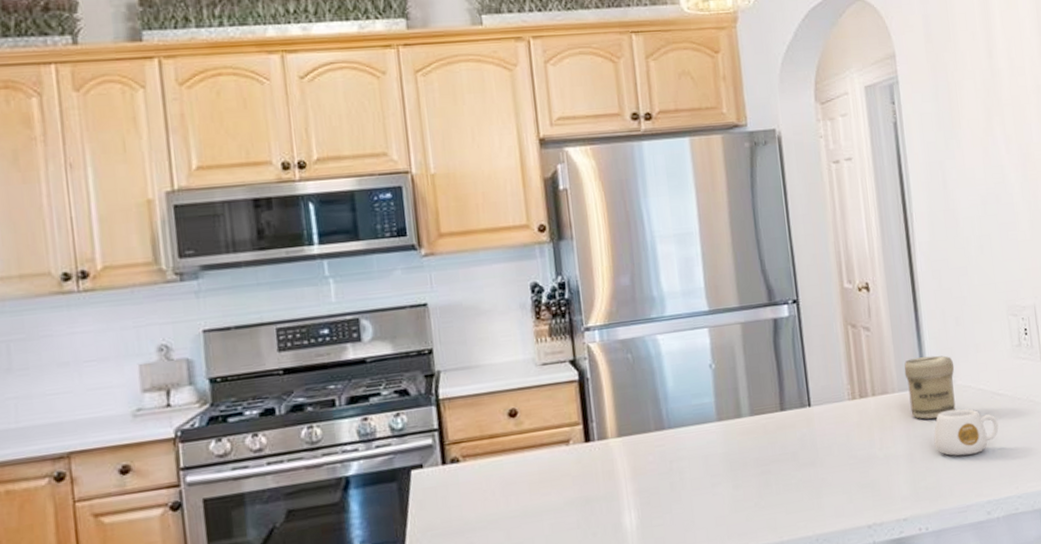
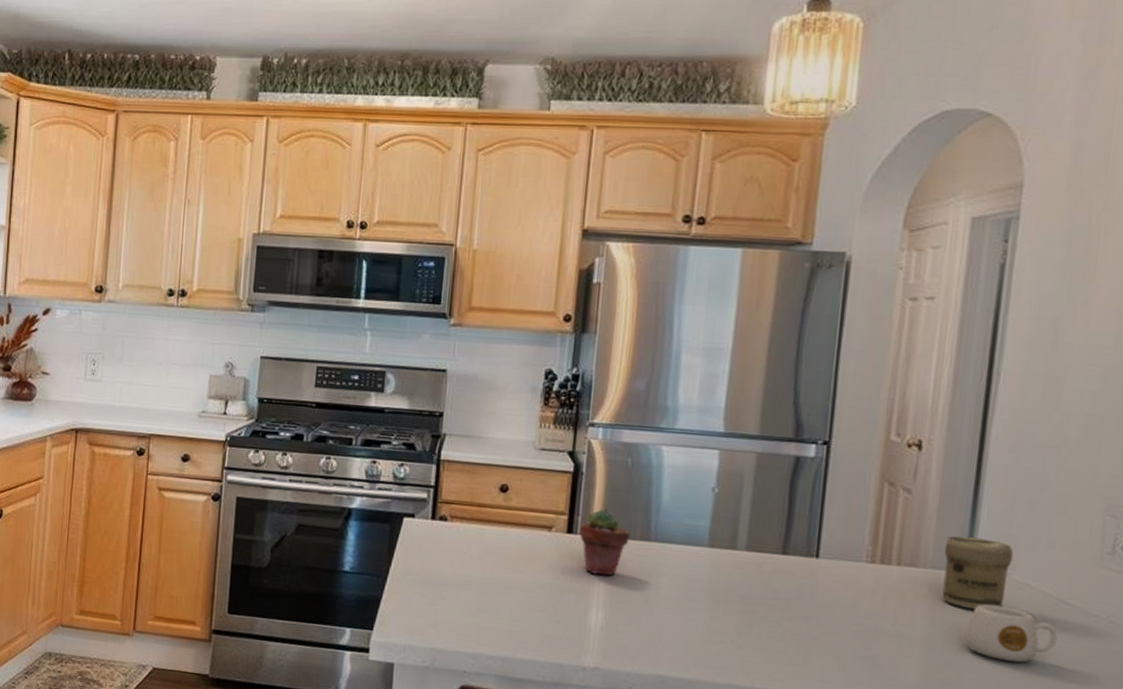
potted succulent: none [597,409,646,477] -> present [580,509,630,576]

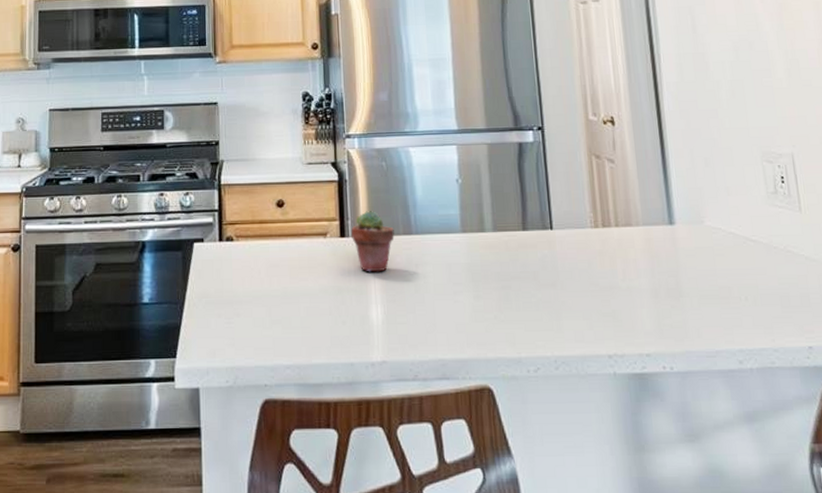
jar: present [942,535,1014,610] -> none [649,194,704,257]
mug: present [964,604,1058,663] -> none [680,250,752,298]

